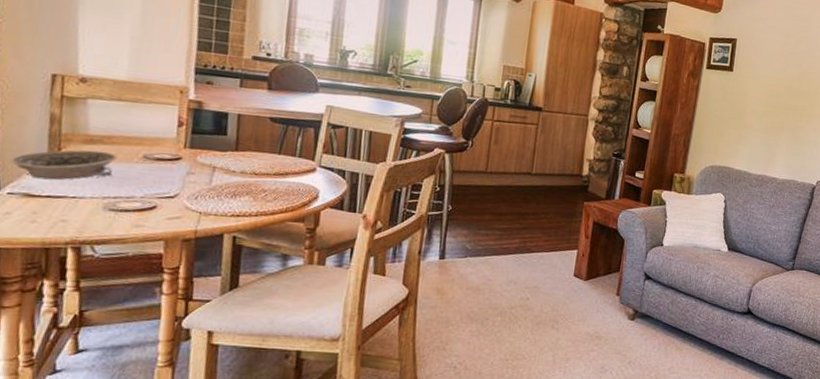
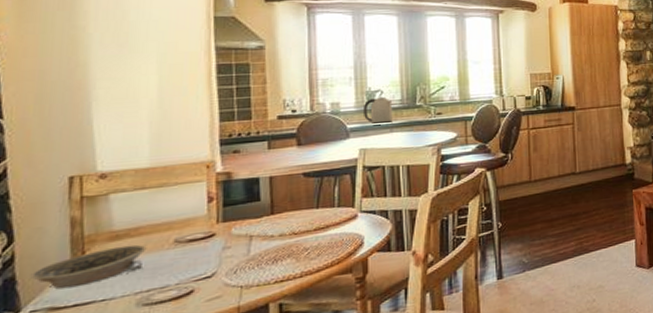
kettle: none [334,57,364,87] -> present [362,96,393,124]

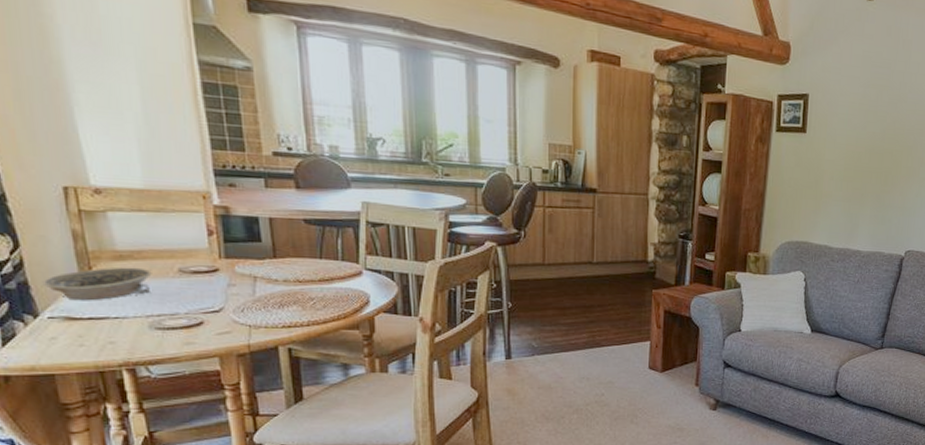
kettle: present [362,96,393,124] -> none [364,146,397,179]

